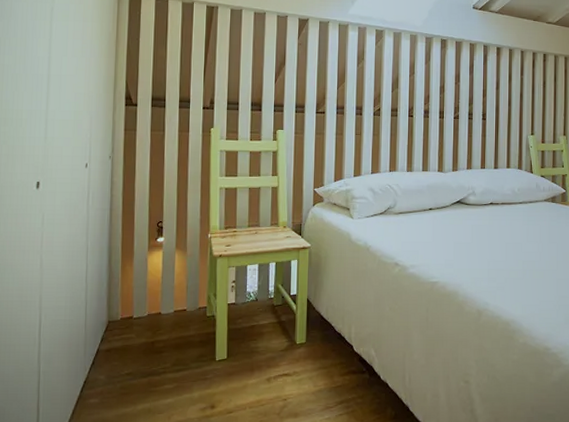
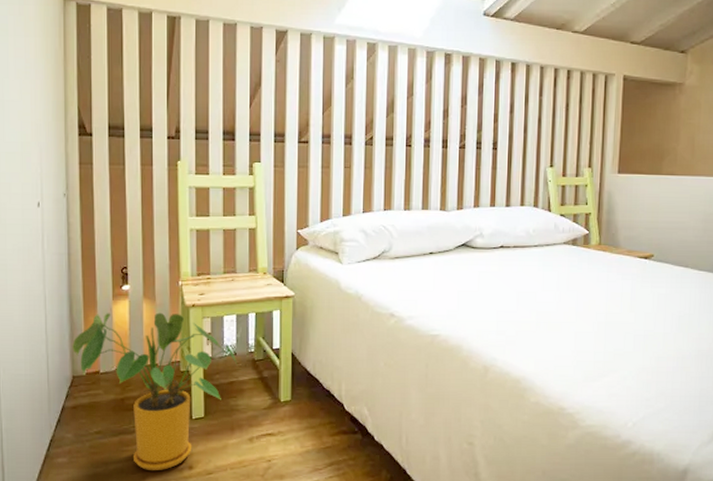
house plant: none [109,262,259,411] -> present [72,312,238,471]

